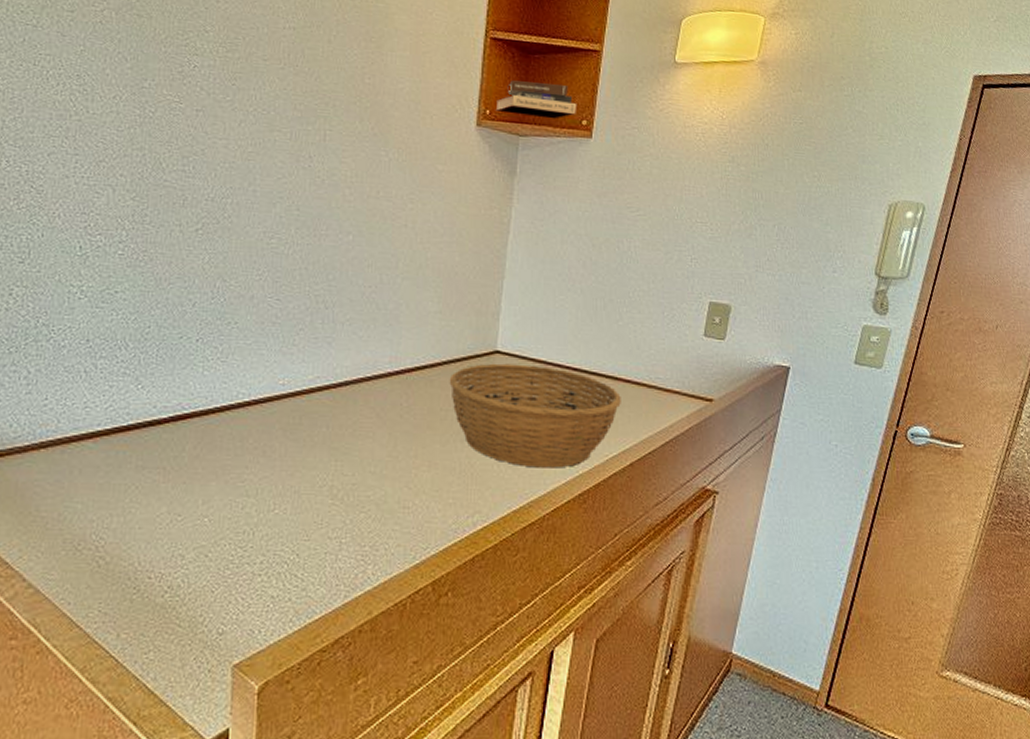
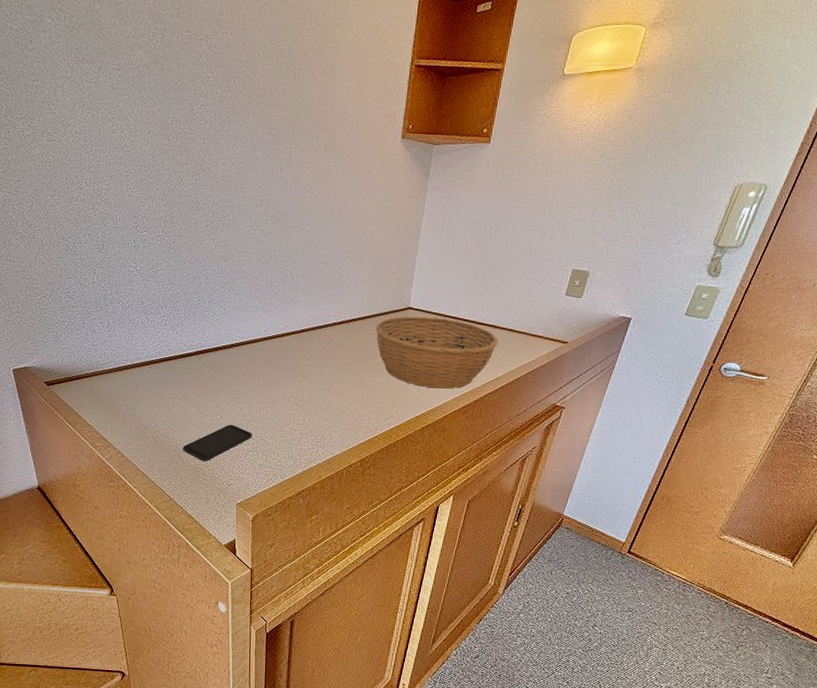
mobile phone: none [142,532,261,596] -> present [182,424,252,462]
books: present [495,80,577,119] -> none [416,100,481,129]

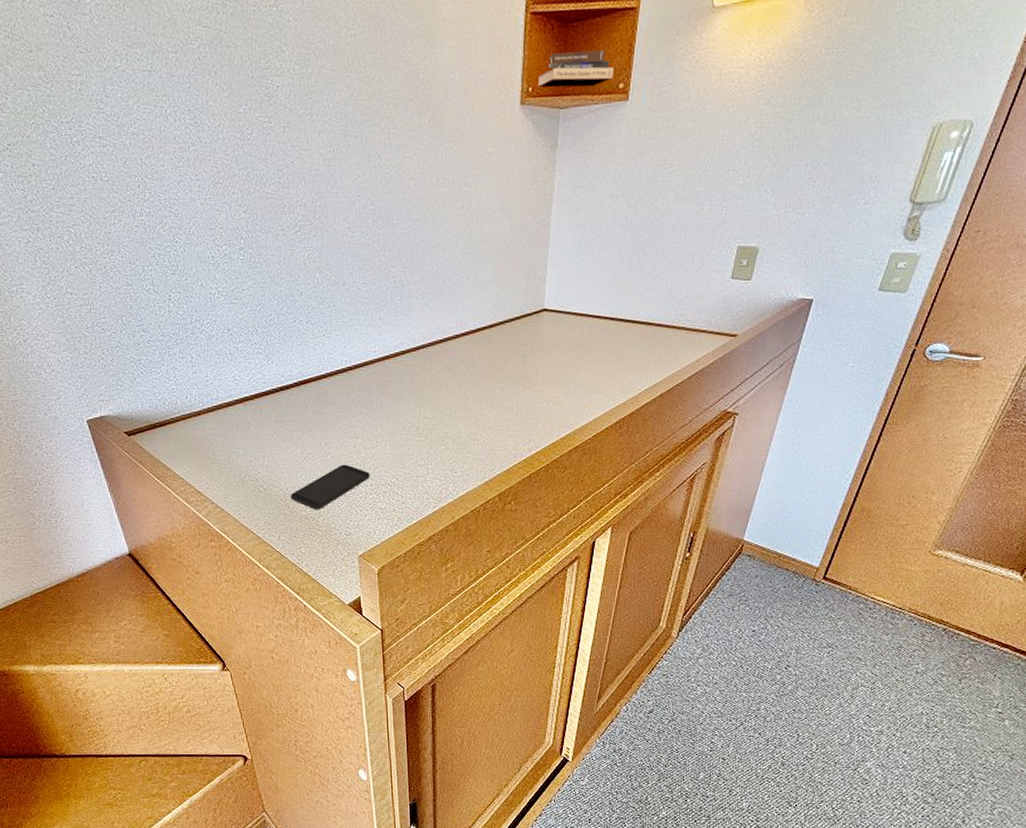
basket: present [375,316,498,389] -> none [505,318,653,403]
books: none [416,100,481,129] -> present [537,50,615,88]

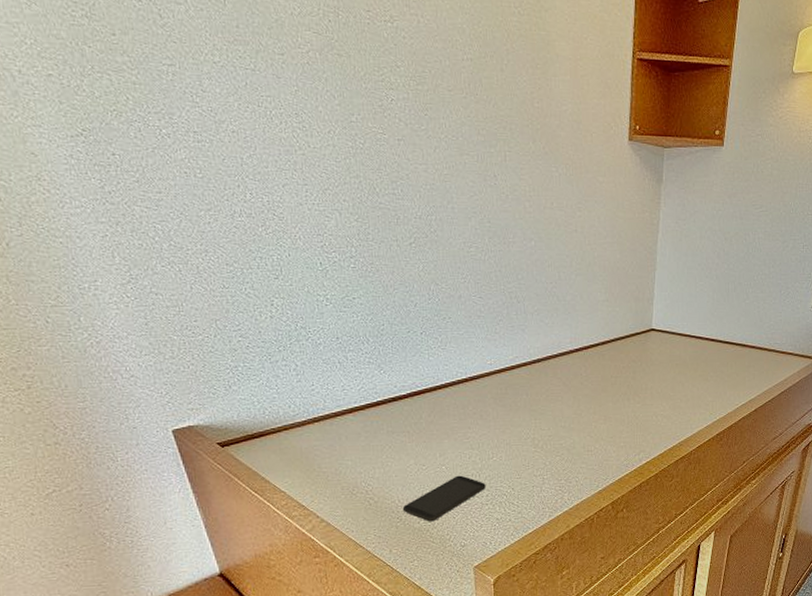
books: present [537,50,615,88] -> none [643,97,711,131]

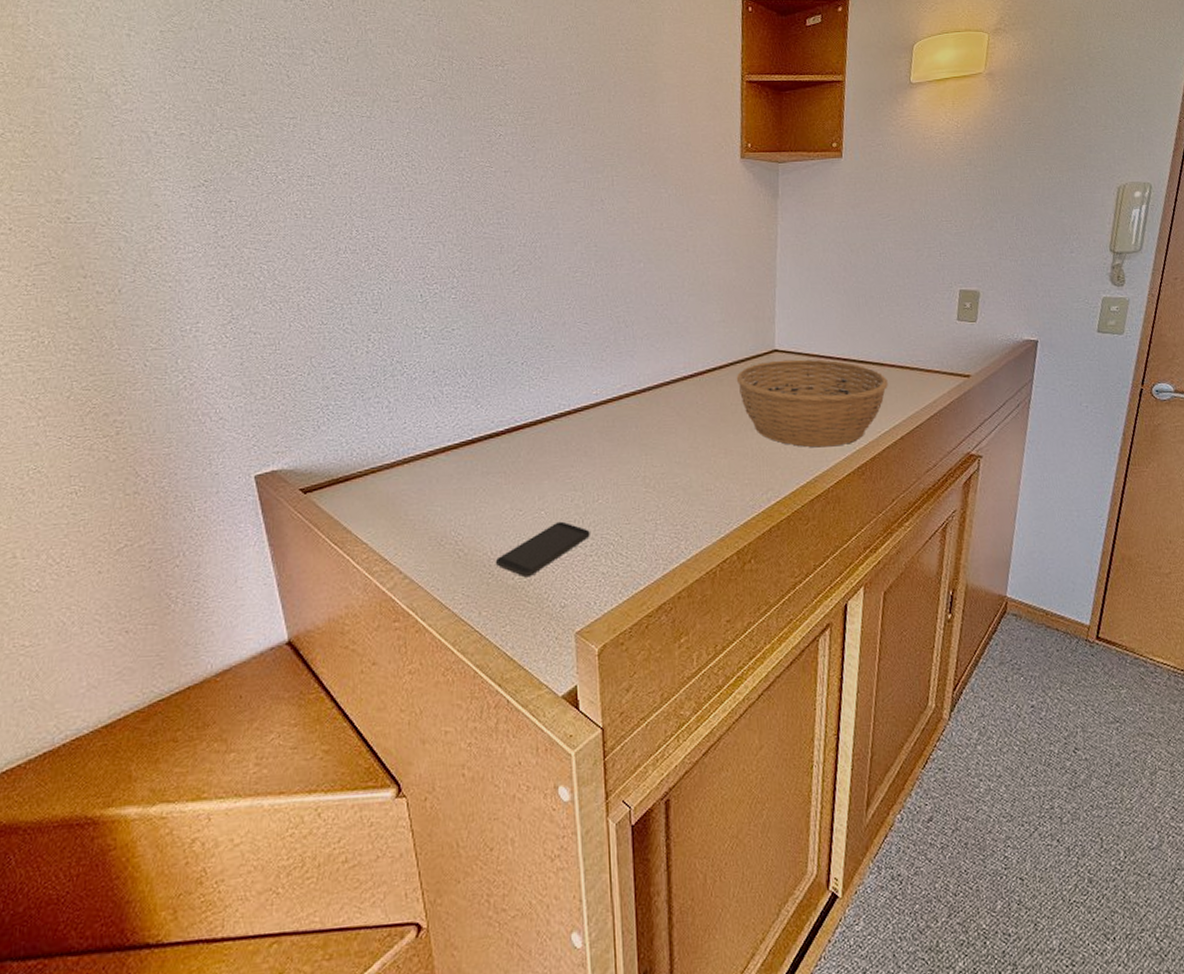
basket: none [616,338,748,417] -> present [736,359,888,448]

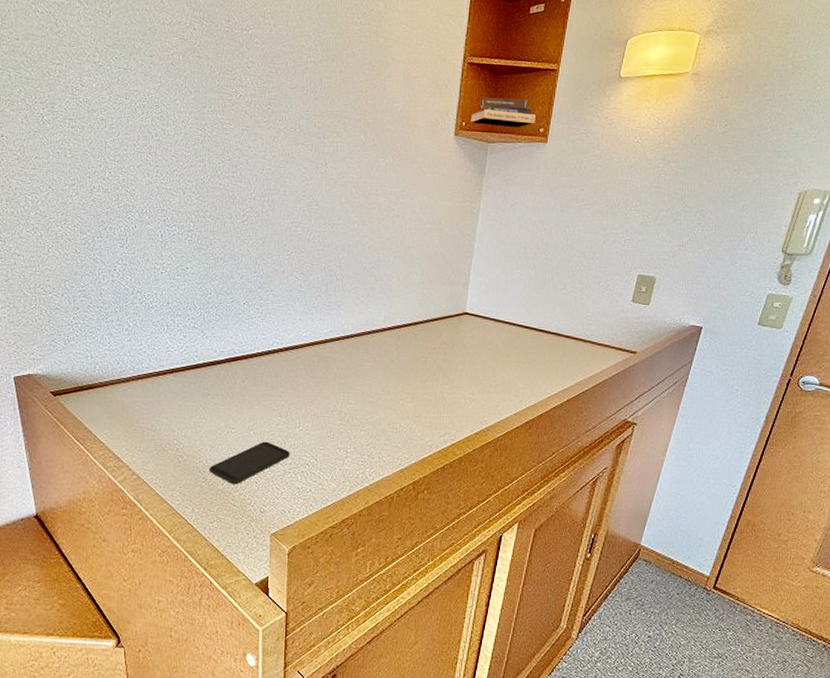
basket: present [736,359,888,448] -> none [428,322,562,402]
books: none [755,115,827,145] -> present [470,97,537,128]

